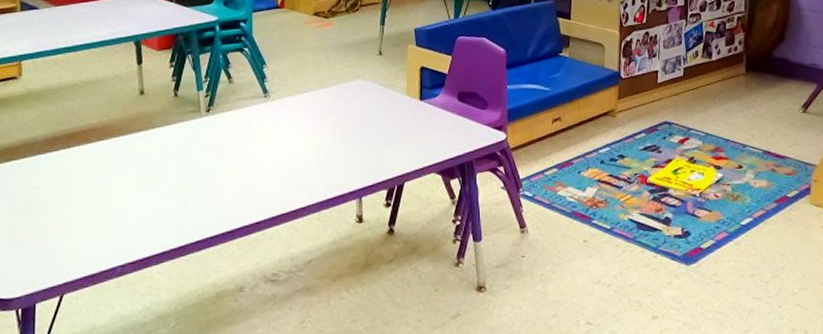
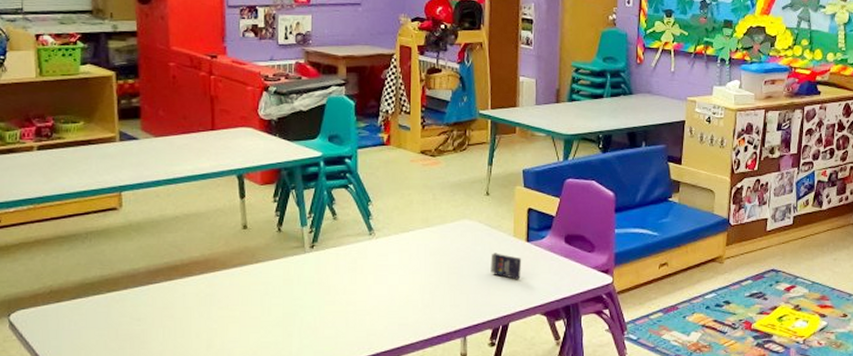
crayon box: none [385,112,415,138] -> present [491,253,521,279]

